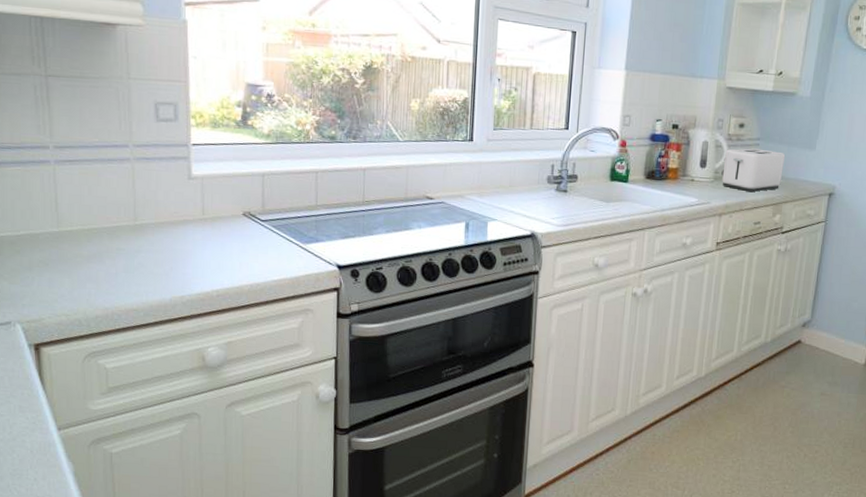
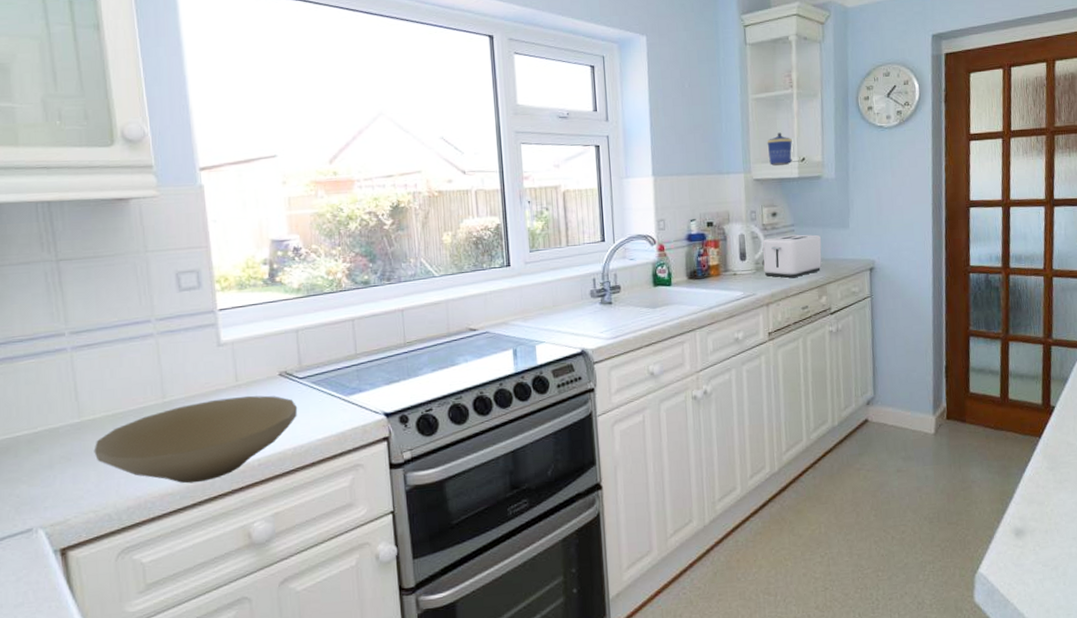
wooden bowl: none [69,229,258,303] -> present [94,395,298,484]
decorative jar: none [745,42,772,78] -> present [767,132,792,167]

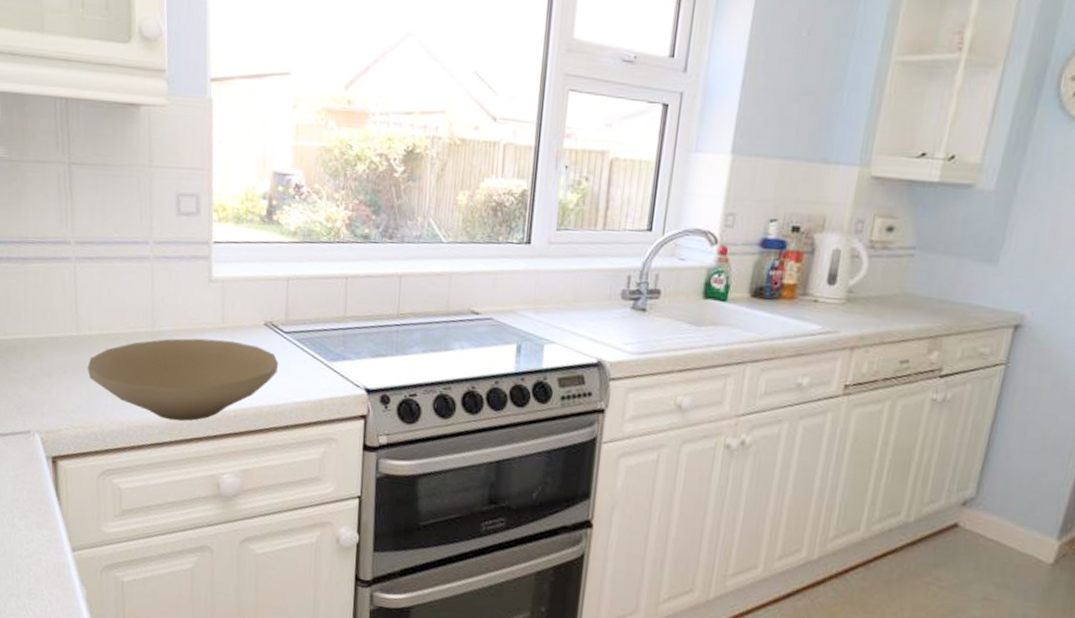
toaster: present [762,234,822,278] -> none [856,260,953,320]
decorative jar: present [767,132,792,167] -> none [900,115,942,164]

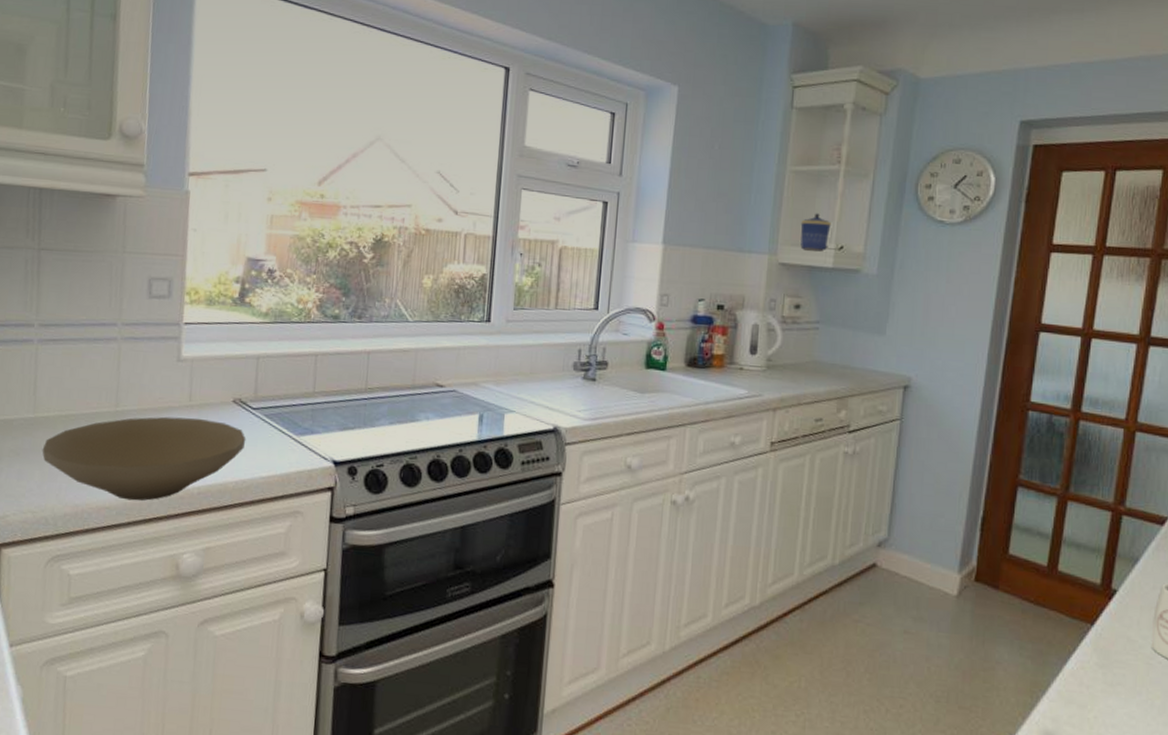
decorative jar: none [900,115,942,164] -> present [800,213,831,253]

